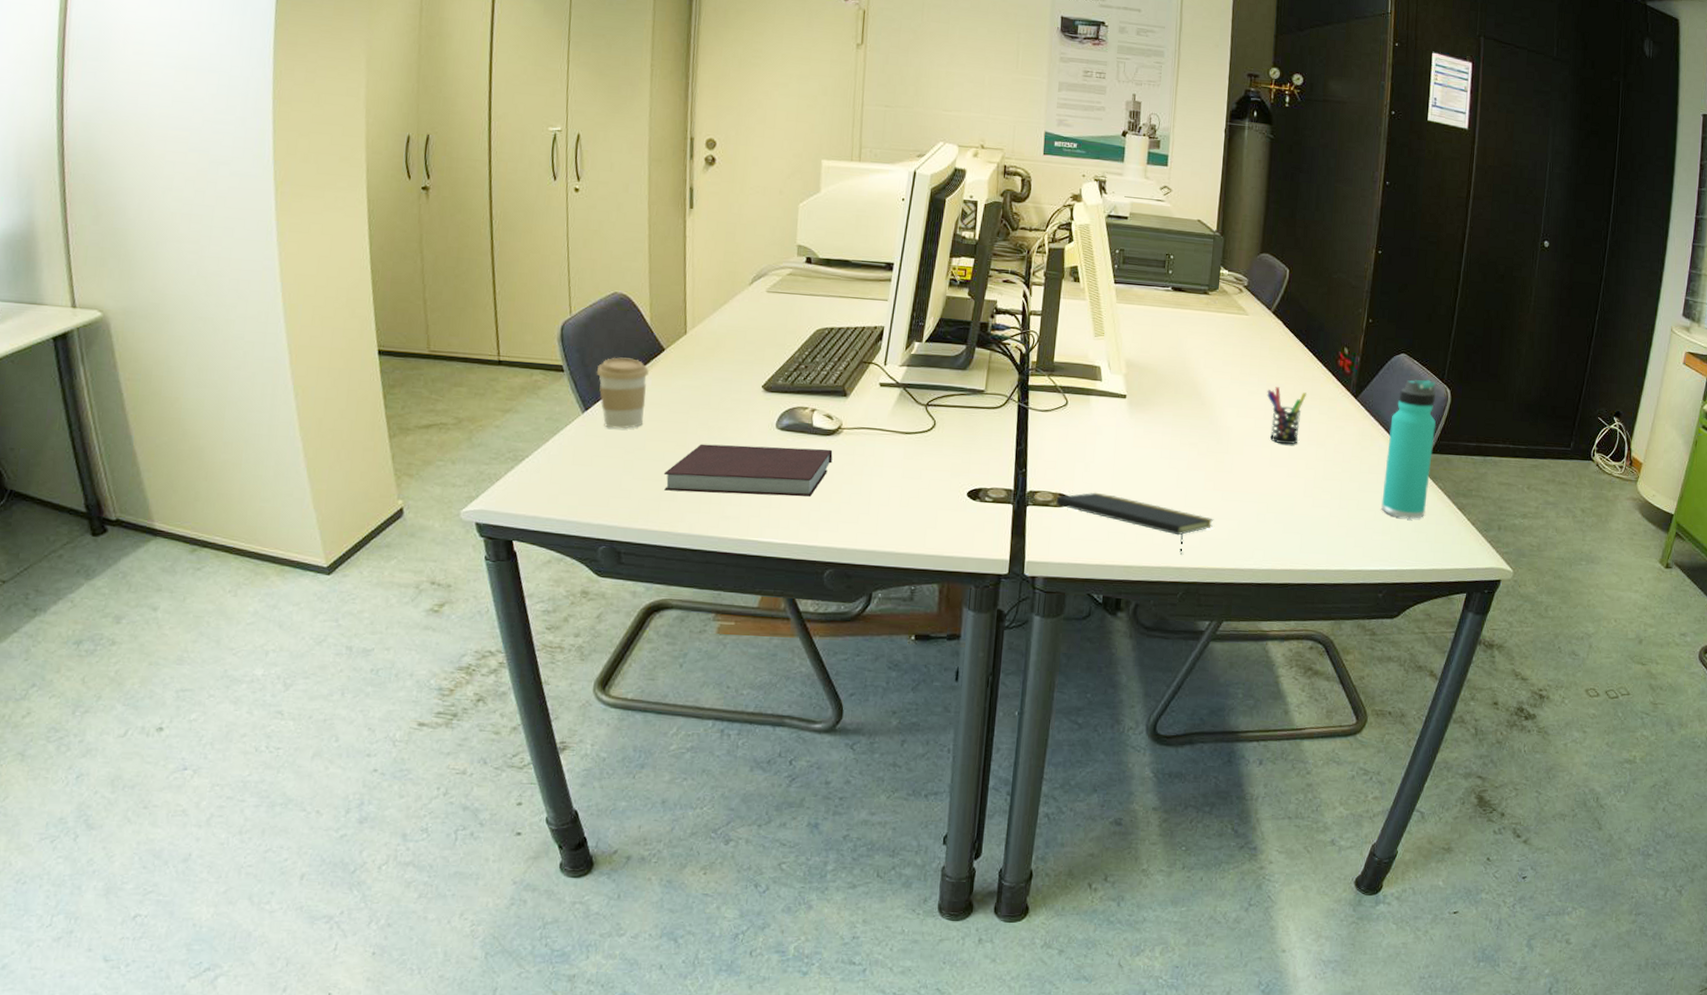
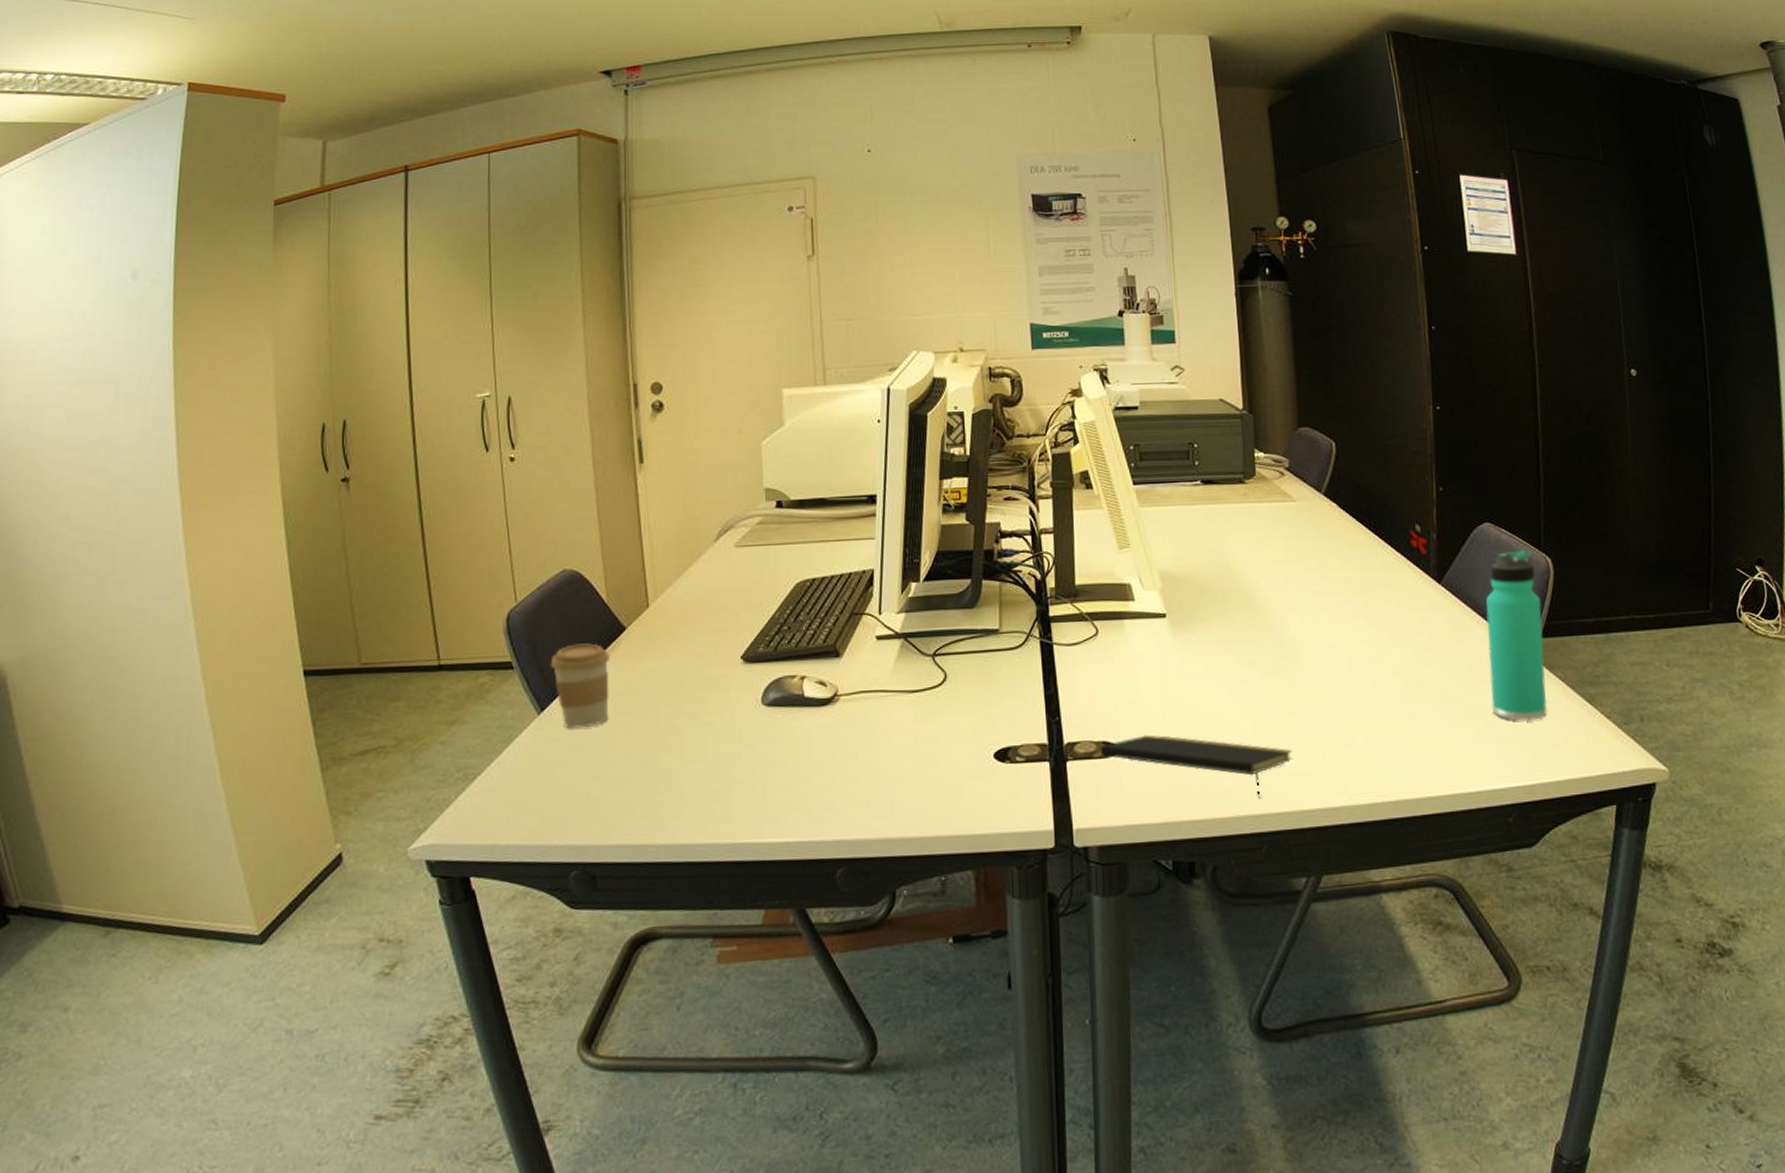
notebook: present [663,443,833,497] -> none [637,722,831,795]
pen holder: present [1267,387,1307,445] -> none [1331,581,1381,649]

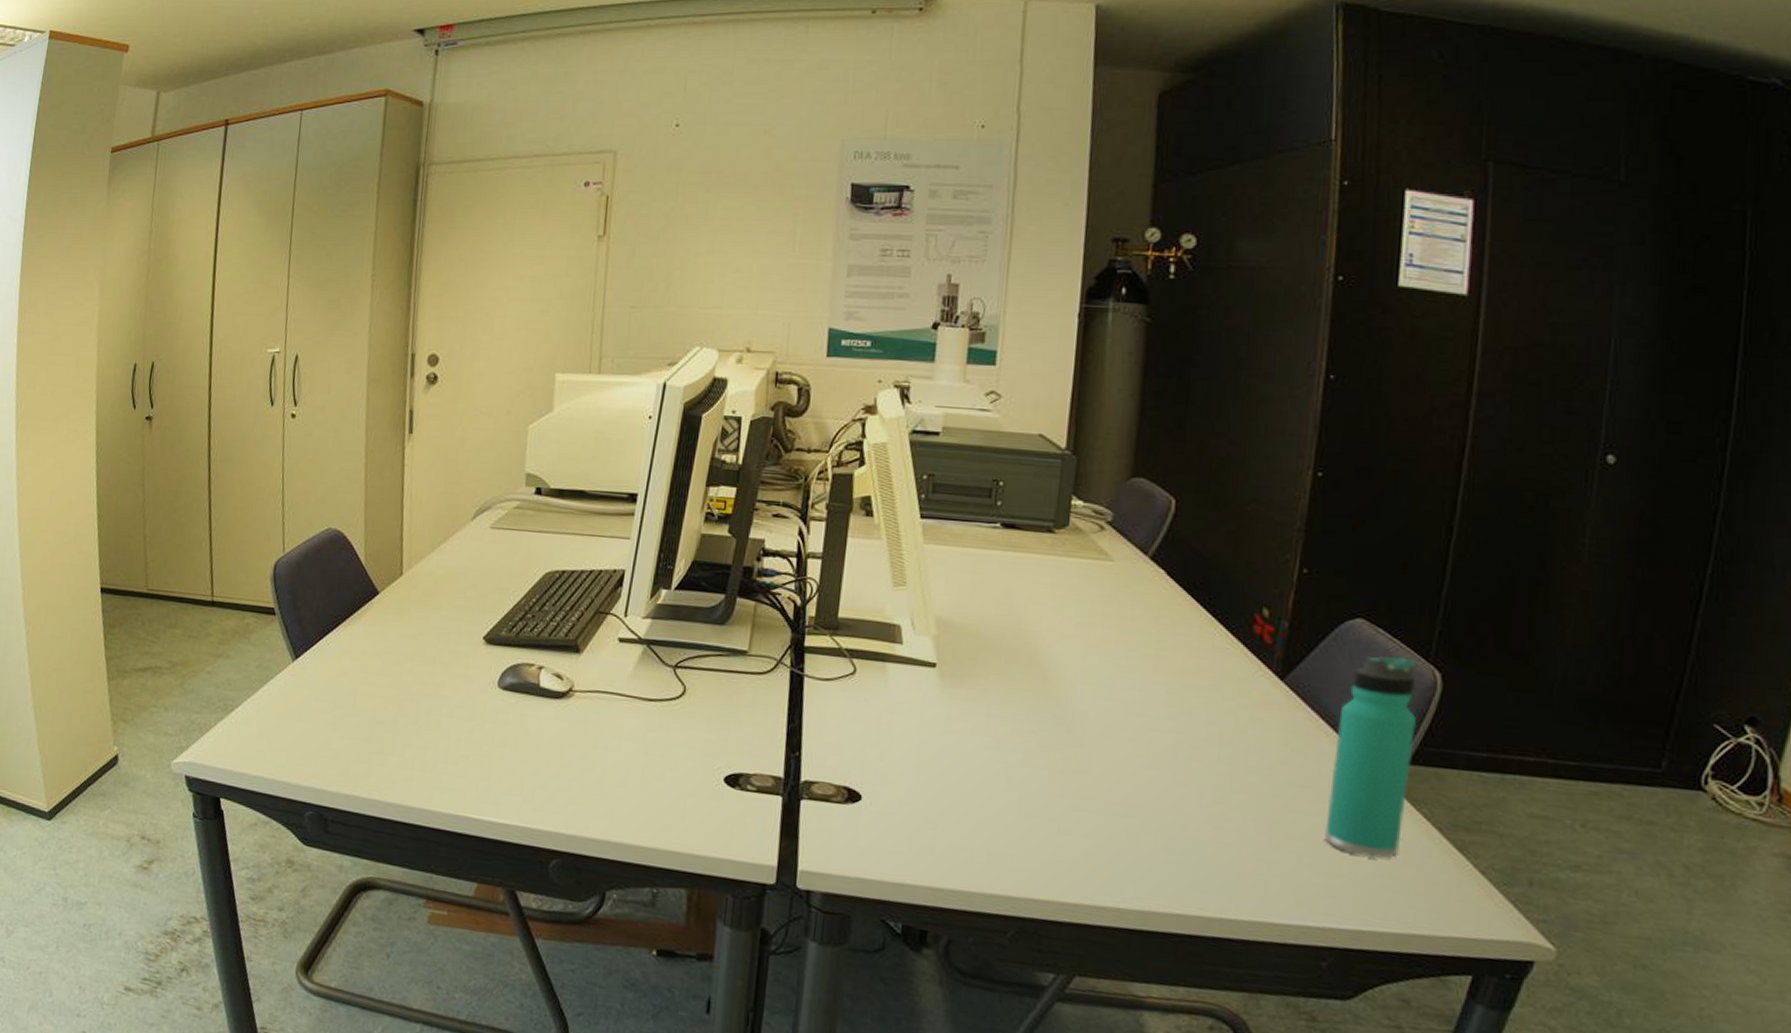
coffee cup: present [550,643,610,729] -> none [307,600,362,681]
notepad: present [1100,734,1293,799] -> none [839,787,1062,880]

